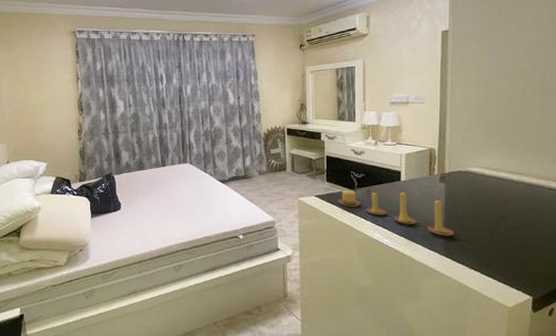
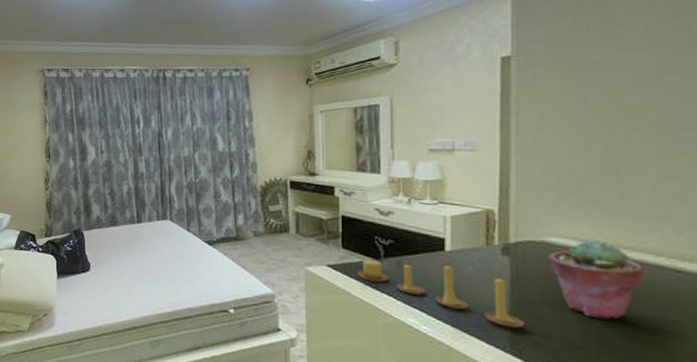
potted succulent: none [469,169,531,226] -> present [547,240,645,320]

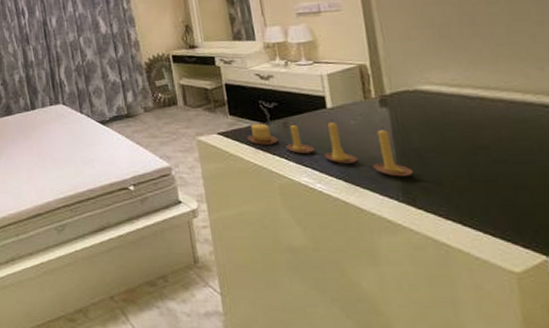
potted succulent: present [547,240,645,320] -> none [422,84,516,160]

